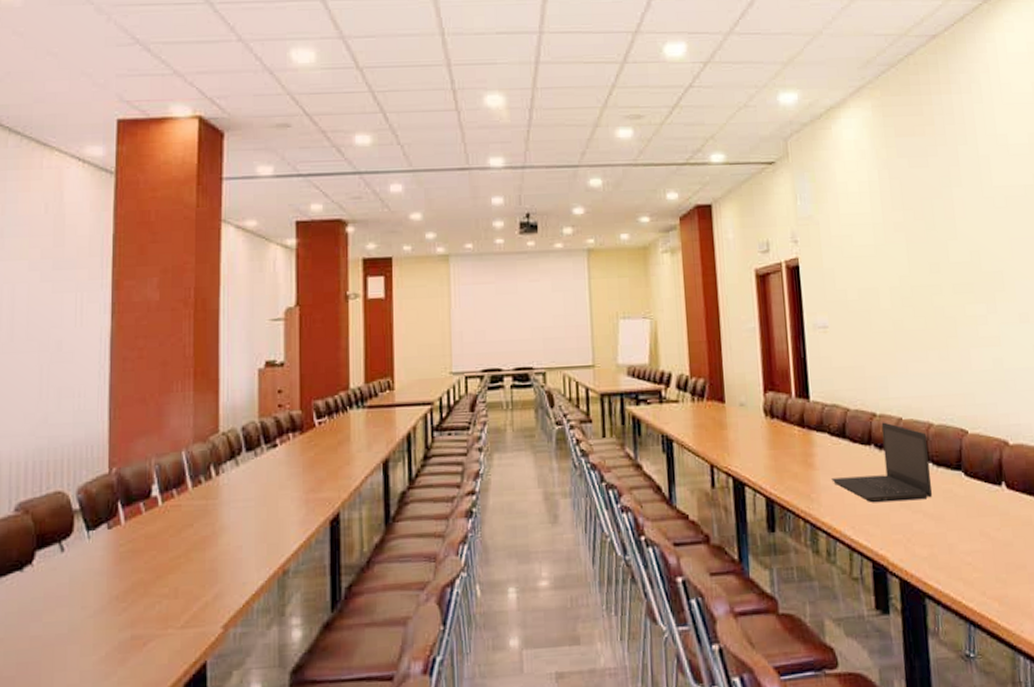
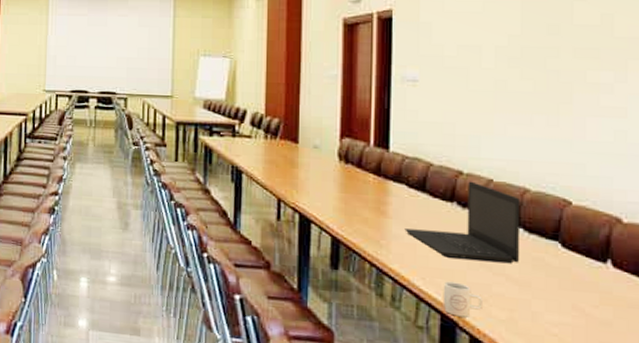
mug: none [871,526,907,561] -> present [442,281,482,317]

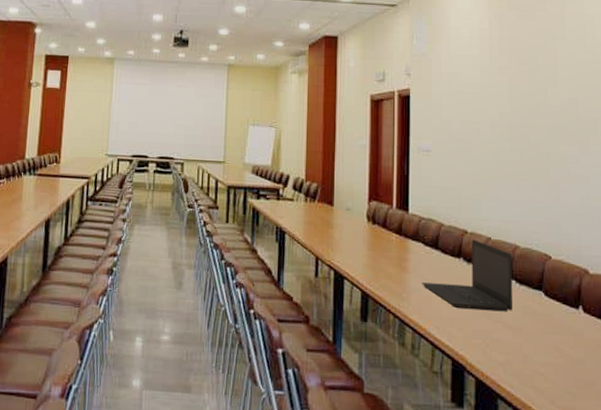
mug: present [442,281,482,317] -> none [453,329,485,362]

